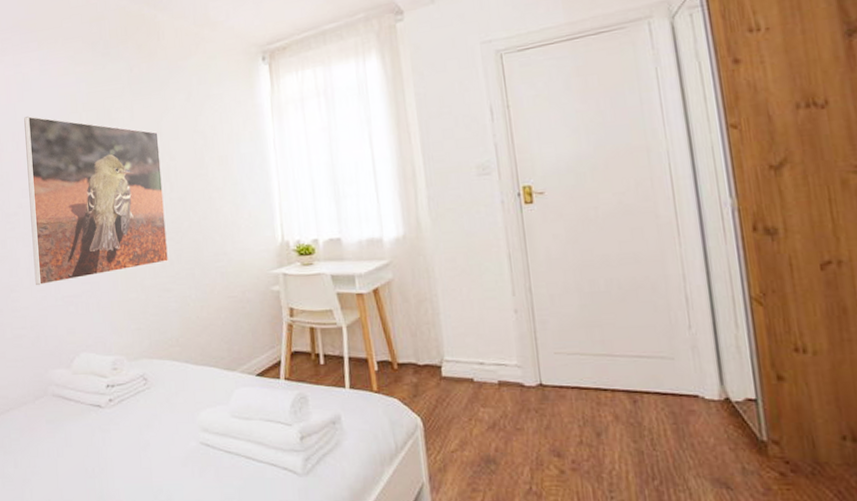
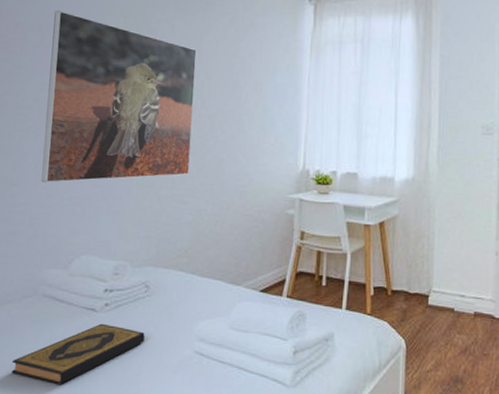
hardback book: none [35,419,150,481] -> present [11,323,145,384]

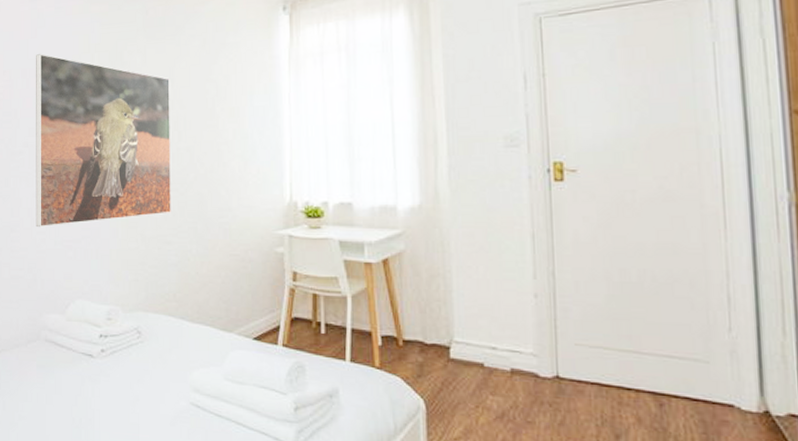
hardback book: present [11,323,145,384] -> none [23,370,140,430]

